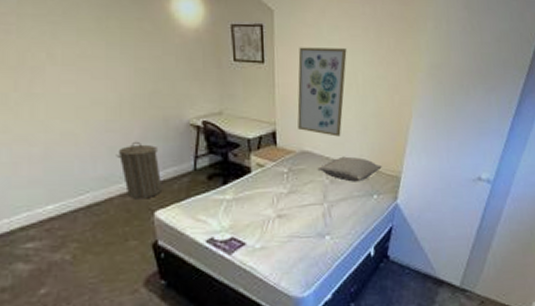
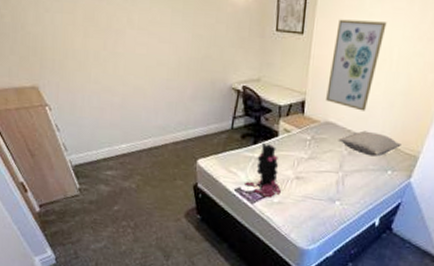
laundry hamper: present [116,141,163,199] -> none [172,99,206,148]
teddy bear: none [218,181,262,244] -> present [245,142,281,197]

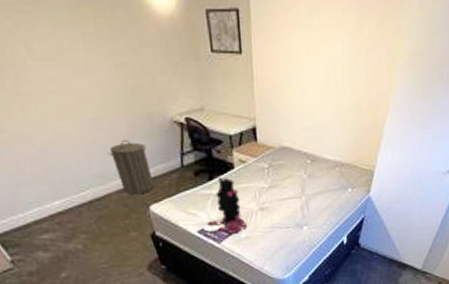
laundry hamper: none [172,99,206,148] -> present [108,139,155,195]
wall art: present [326,19,387,111] -> none [276,34,326,132]
pillow: present [338,130,401,157] -> none [296,151,357,176]

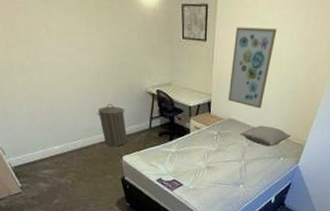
teddy bear: present [207,177,247,234] -> none [165,139,195,185]
wall art: none [276,34,326,132] -> present [228,27,277,109]
pillow: none [296,151,357,176] -> present [240,125,291,147]

